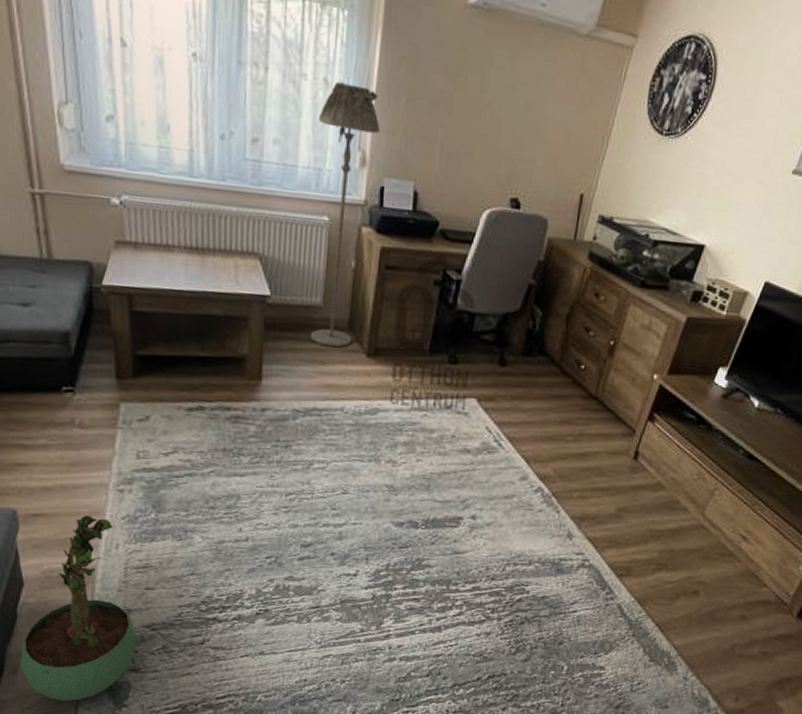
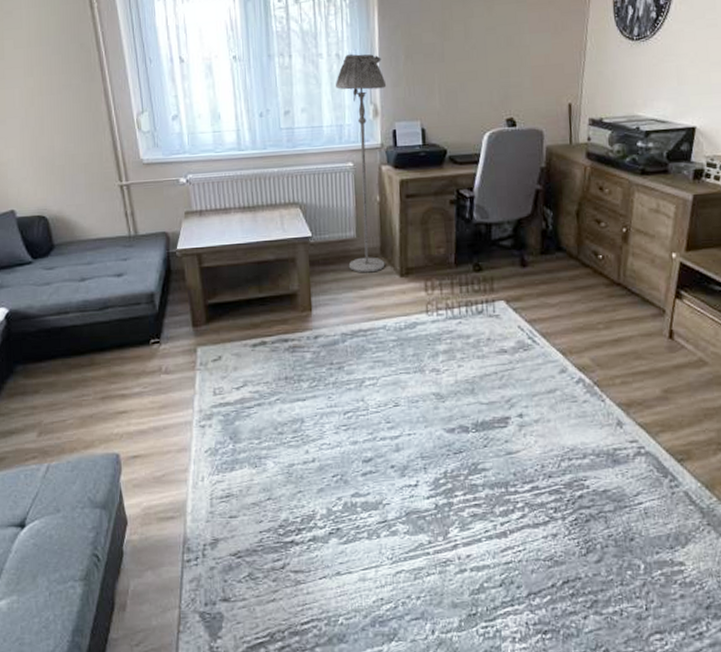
potted plant: present [20,515,137,702] -> none [127,453,225,637]

